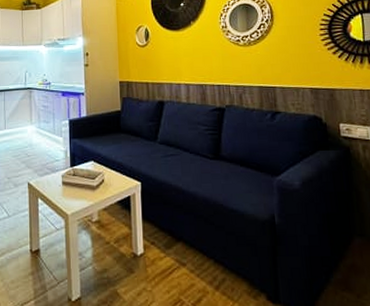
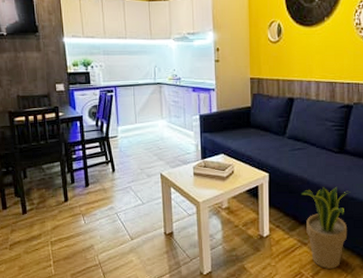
potted plant: none [176,196,231,295] -> present [300,186,351,269]

